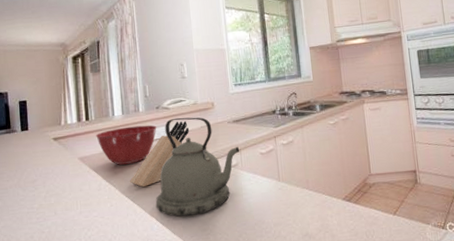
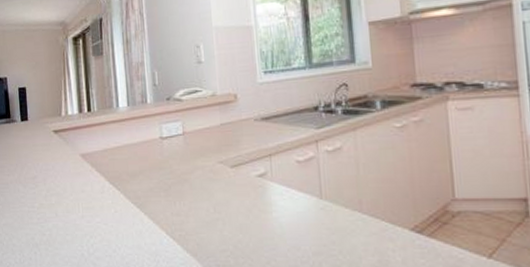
mixing bowl: present [96,125,157,165] -> none [99,119,168,165]
knife block: present [130,121,190,188] -> none [136,116,207,194]
kettle: present [155,117,240,217] -> none [165,111,270,232]

